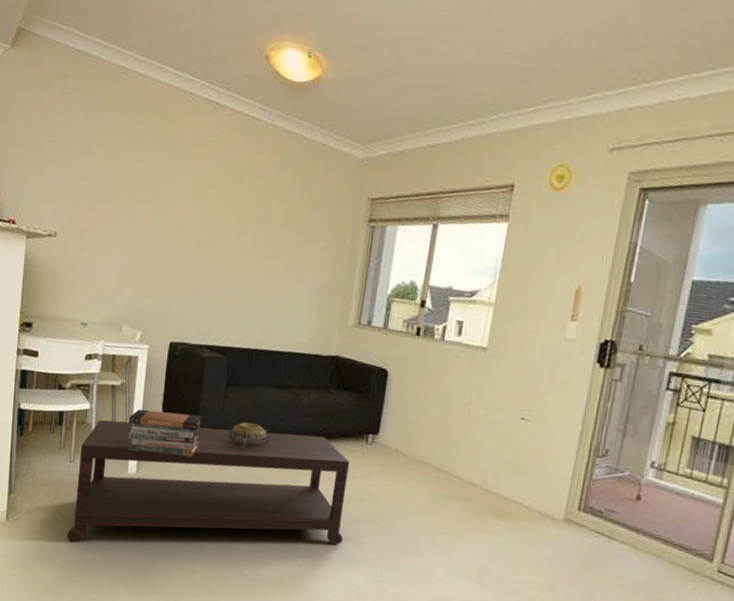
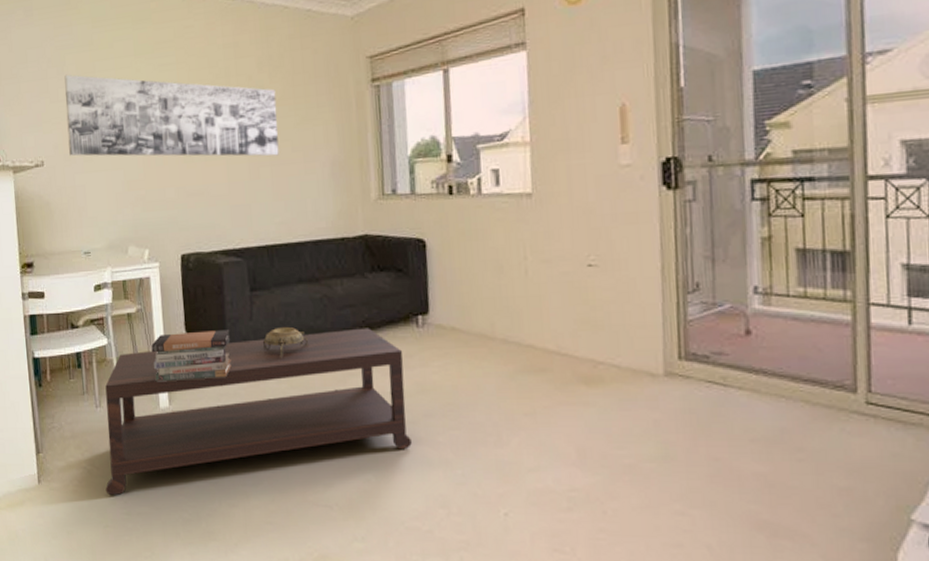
wall art: none [82,156,282,271] -> present [64,74,279,157]

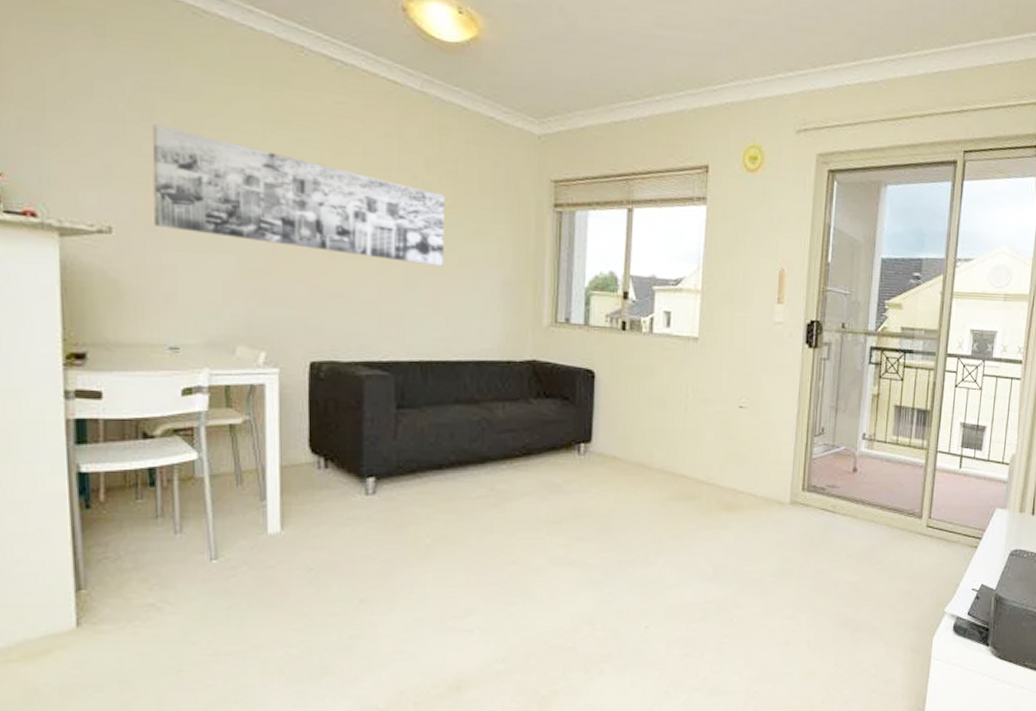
coffee table: present [105,328,412,496] -> none [182,453,563,636]
book stack: present [151,330,232,382] -> none [261,448,368,504]
decorative bowl: present [263,326,309,357] -> none [408,448,462,480]

